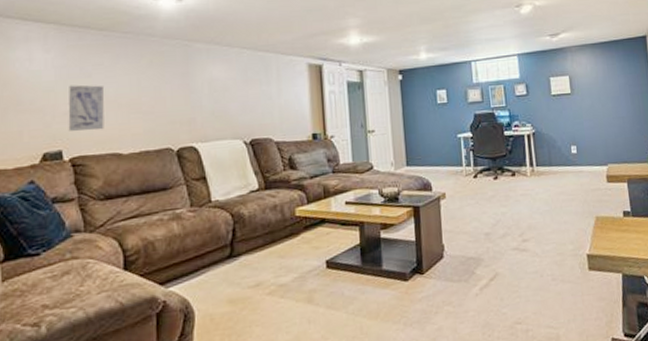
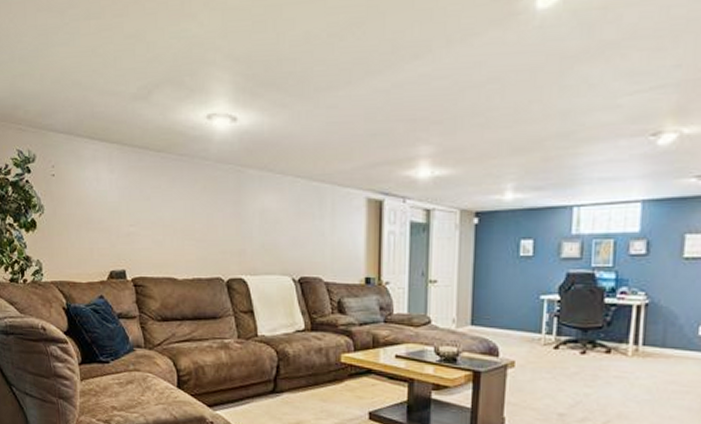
wall art: present [68,85,105,132] -> none [130,207,162,254]

